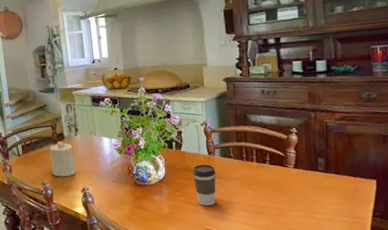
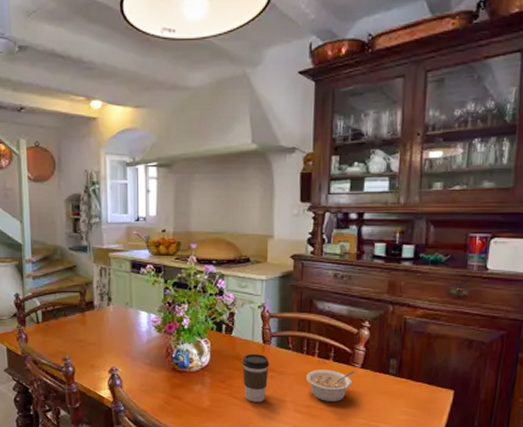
candle: present [50,141,76,177] -> none [75,310,104,353]
legume: none [247,171,289,200] -> present [305,370,355,401]

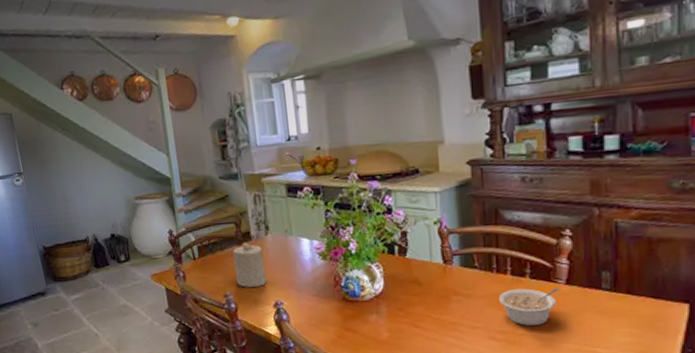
candle: none [75,310,104,353] -> present [233,242,267,287]
coffee cup: present [242,353,270,402] -> none [421,275,454,331]

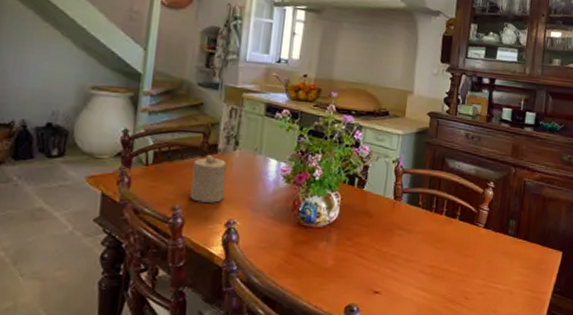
legume: present [498,288,559,326] -> none [432,228,478,262]

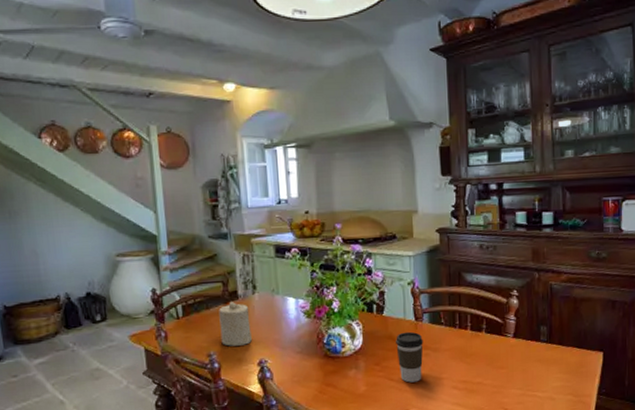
coffee cup: none [370,209,399,262] -> present [396,331,423,383]

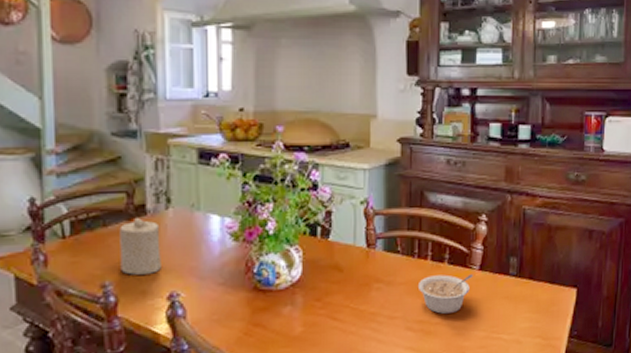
coffee cup: present [396,331,423,383] -> none [342,260,375,323]
legume: none [460,341,508,375] -> present [417,274,473,314]

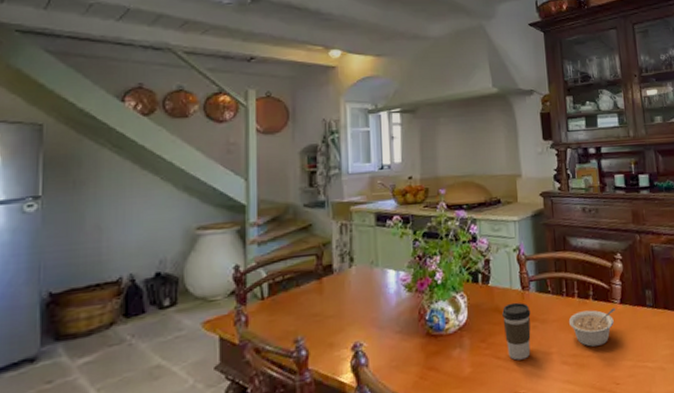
candle: present [119,217,161,275] -> none [310,276,346,329]
coffee cup: none [342,260,375,323] -> present [502,302,531,361]

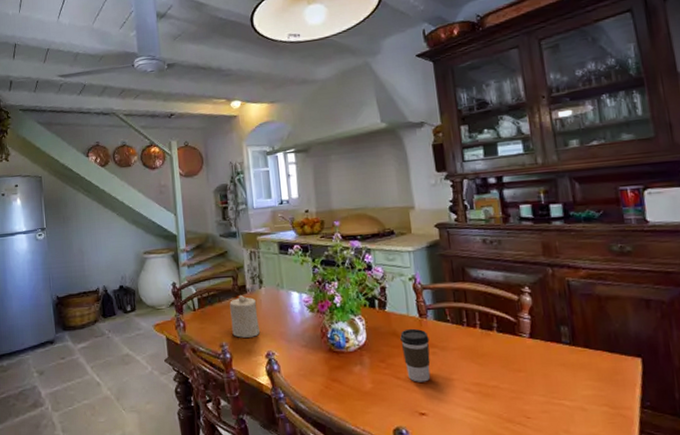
candle: none [310,276,346,329] -> present [229,294,260,338]
legume: present [568,308,615,347] -> none [470,342,524,378]

